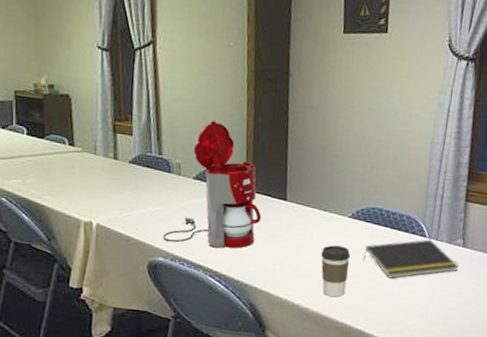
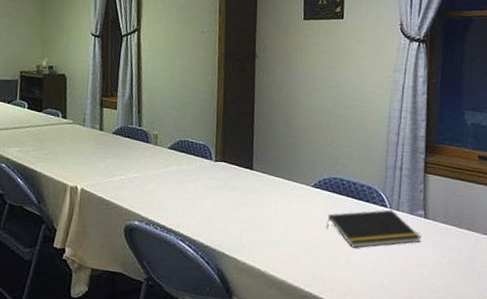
coffee maker: present [162,121,262,248] -> none [138,97,230,214]
coffee cup: present [320,245,351,297] -> none [285,213,314,265]

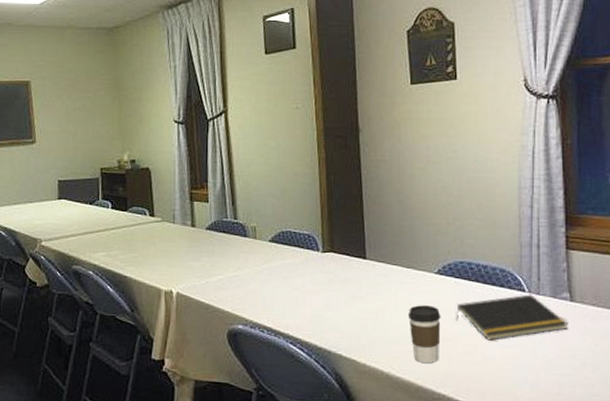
coffee cup: none [285,213,314,265] -> present [407,305,441,364]

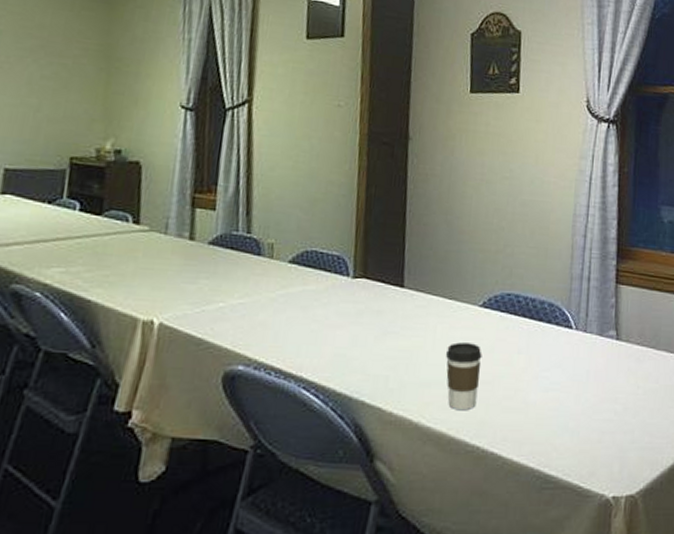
notepad: present [456,294,568,340] -> none [498,331,613,383]

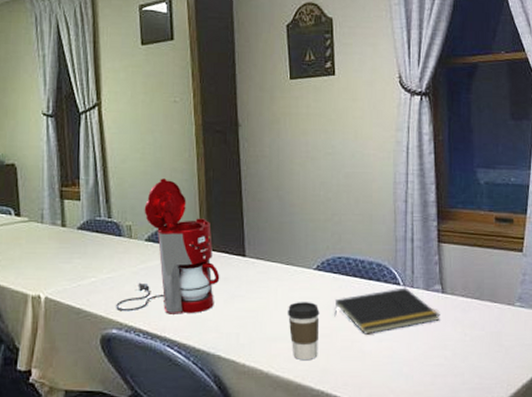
coffee maker: none [244,192,373,351] -> present [115,178,220,314]
notepad: none [498,331,613,383] -> present [334,287,440,334]

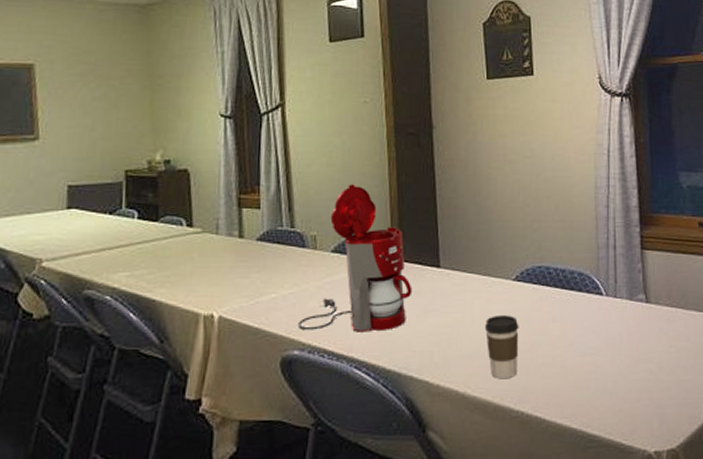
notepad: present [334,287,440,334] -> none [534,297,645,349]

